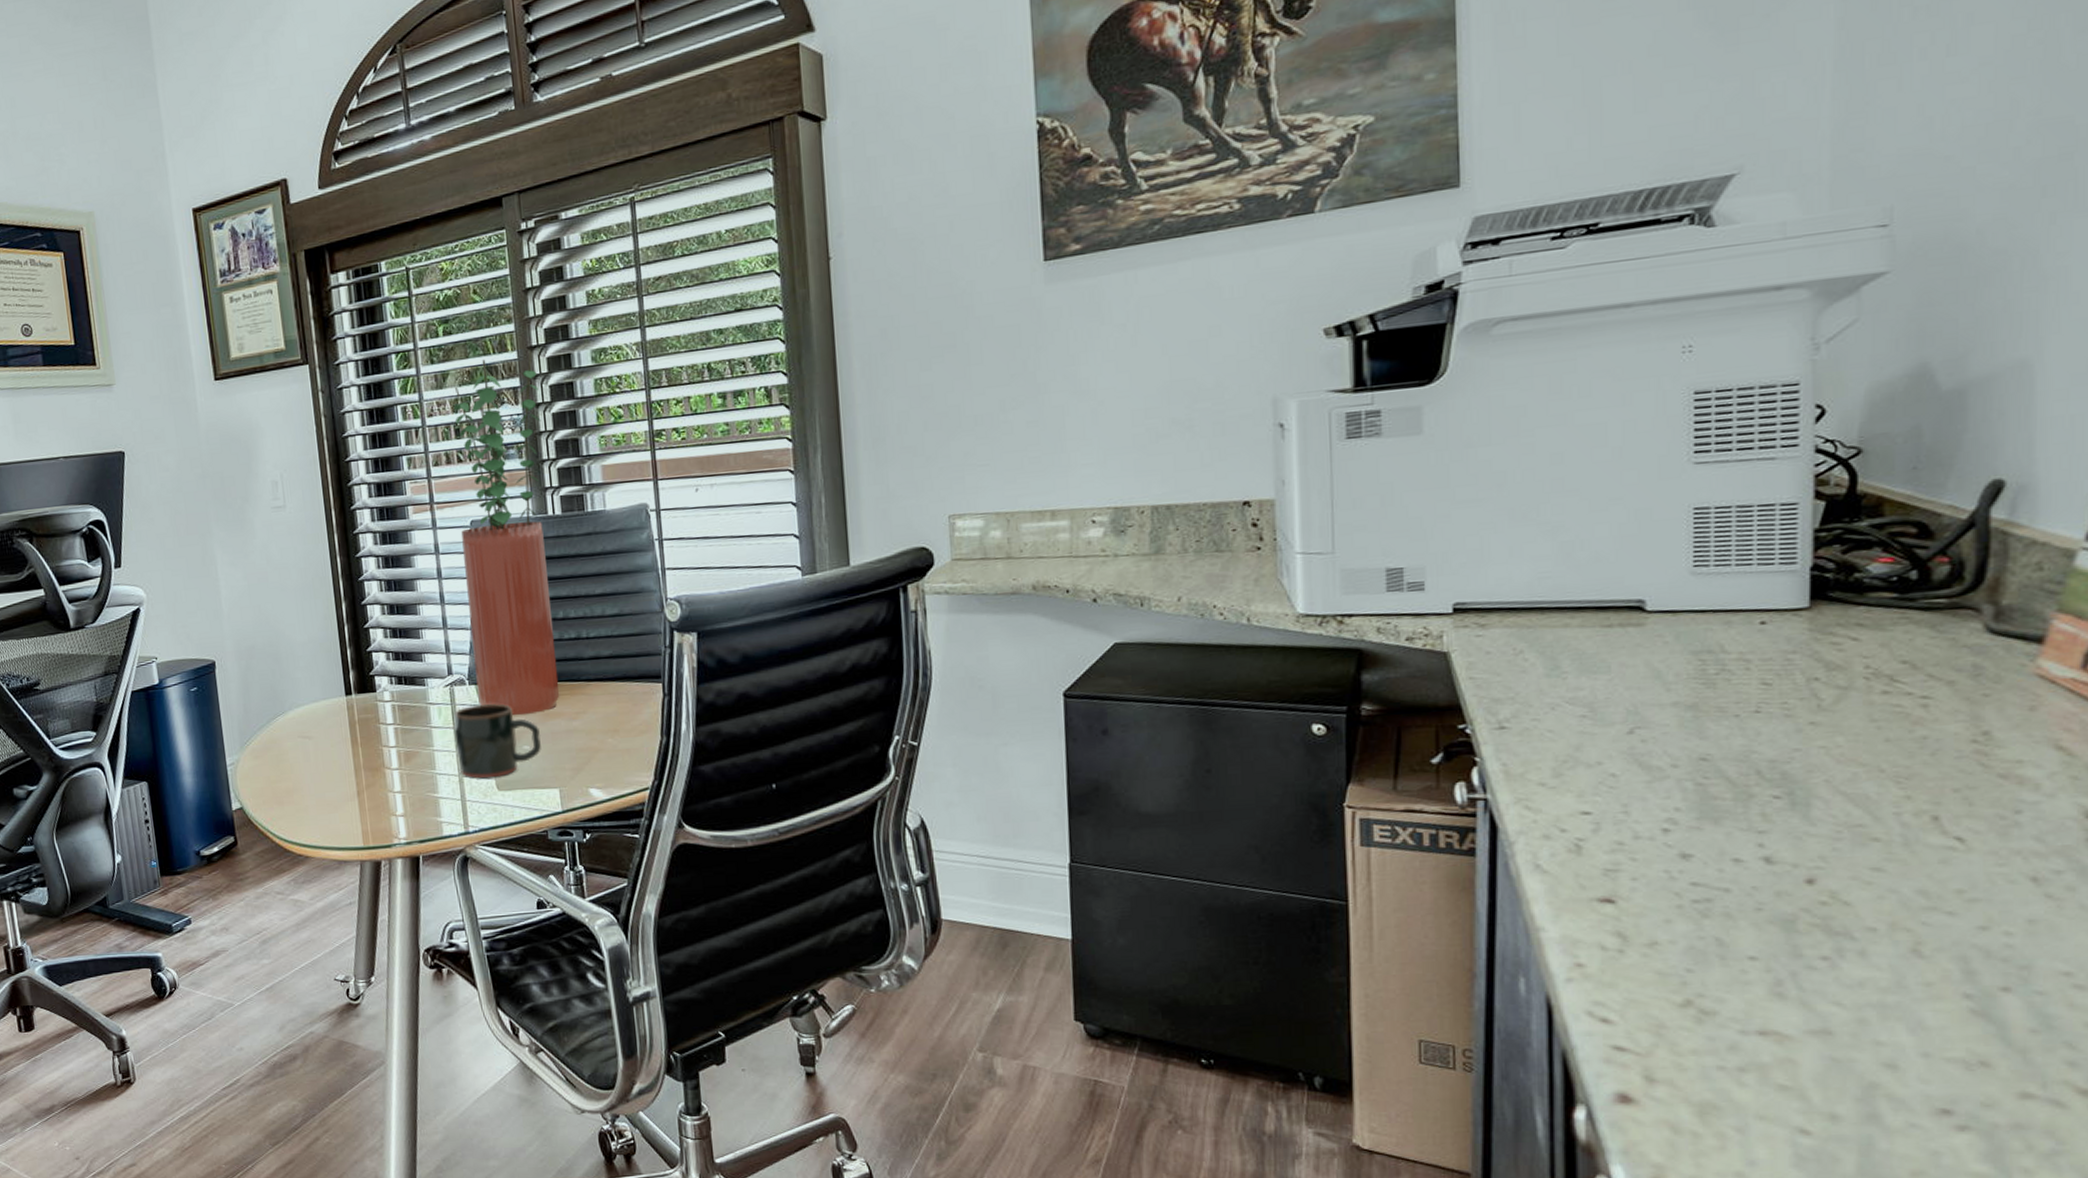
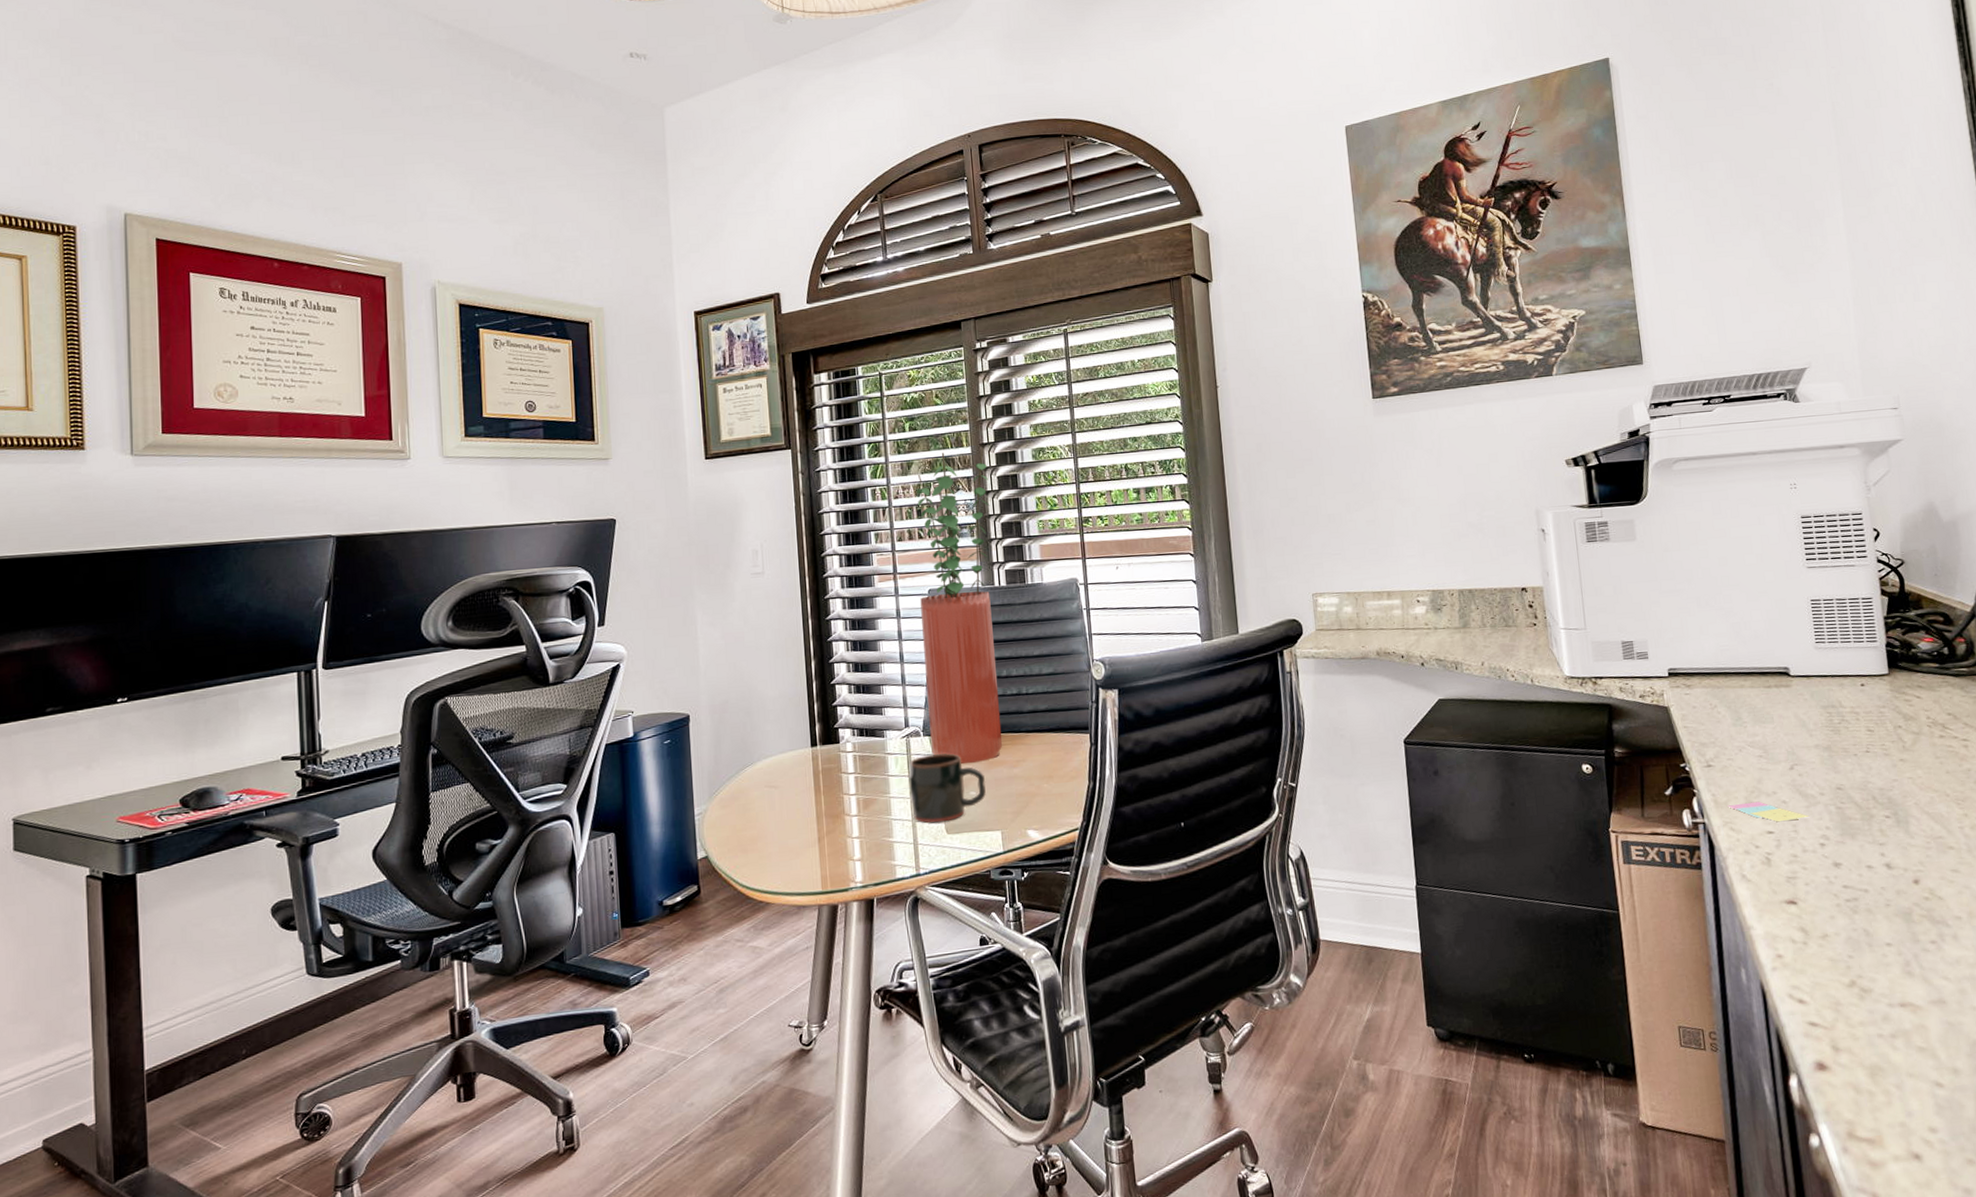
sticky notes: none [1522,773,1651,801] -> present [1726,801,1810,822]

